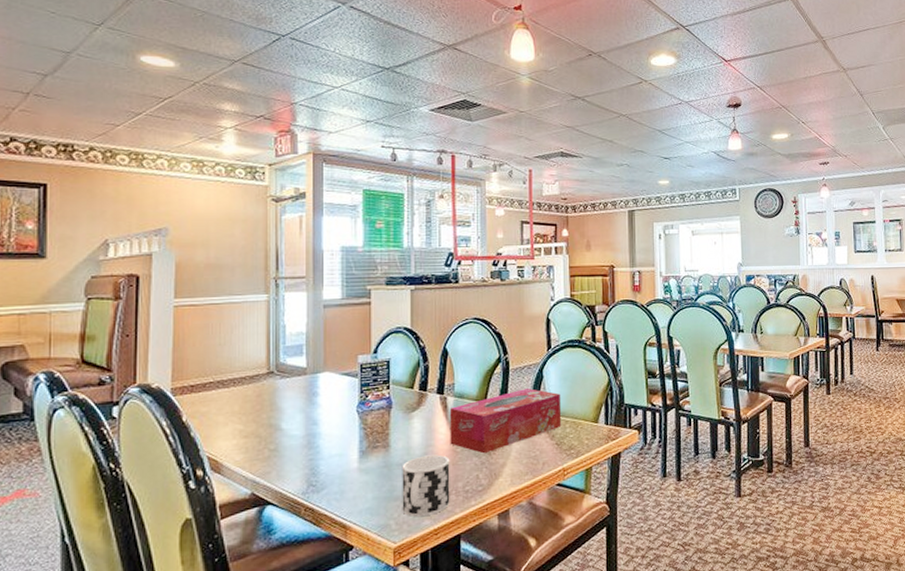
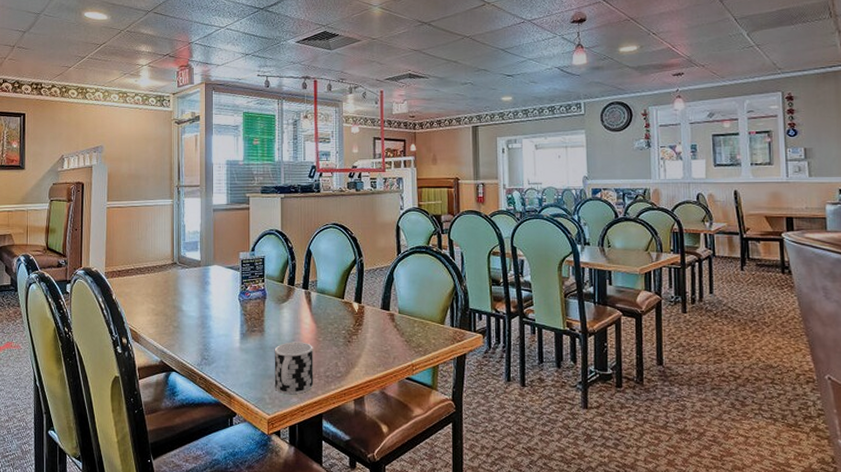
tissue box: present [449,388,562,454] -> none [313,289,411,344]

